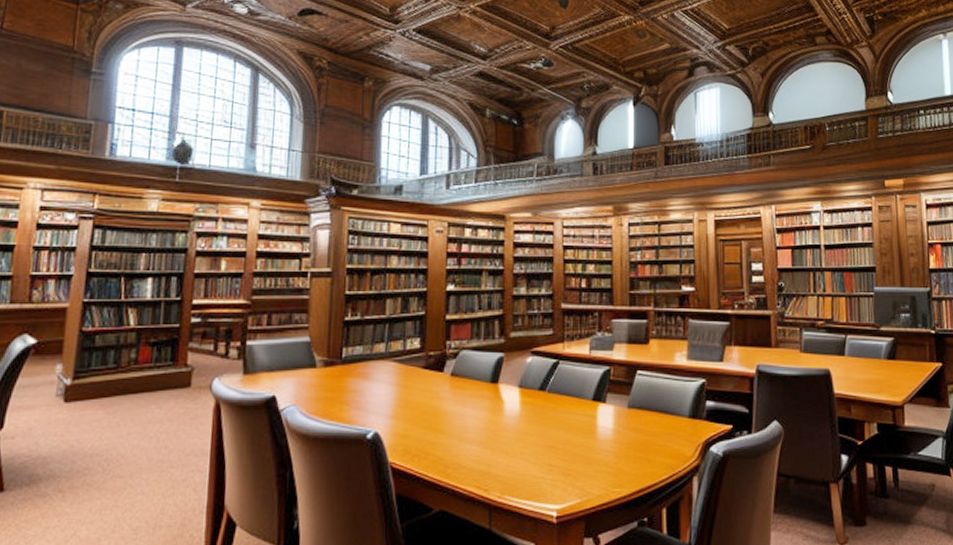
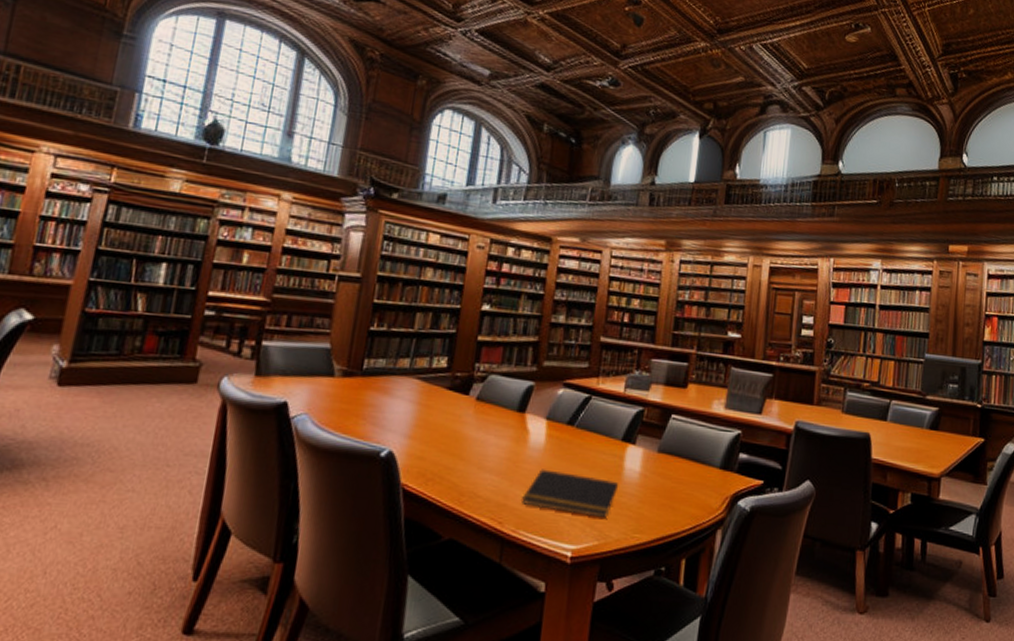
notepad: none [504,435,595,477] -> present [521,469,619,518]

